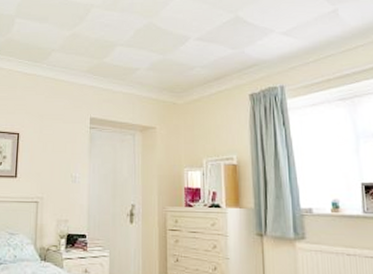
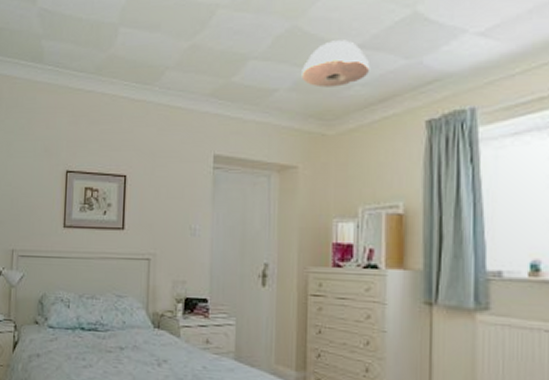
ceiling light: none [156,34,207,68] -> present [301,40,370,88]

